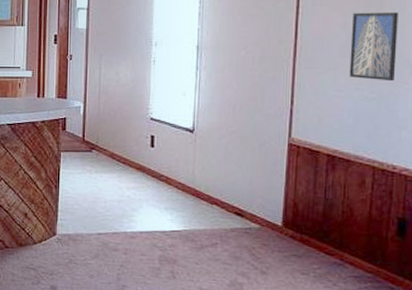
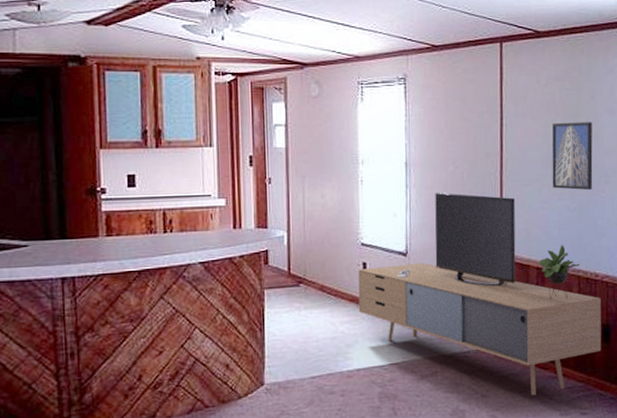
media console: none [145,76,398,280] -> present [358,193,601,396]

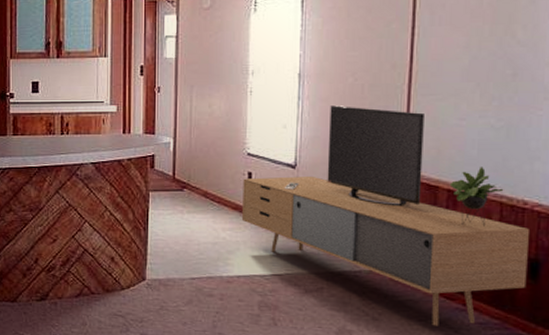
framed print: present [552,122,593,191] -> none [473,30,531,108]

